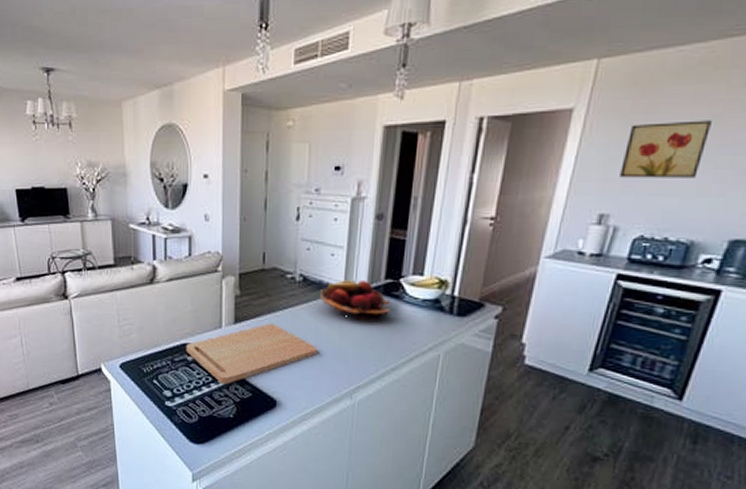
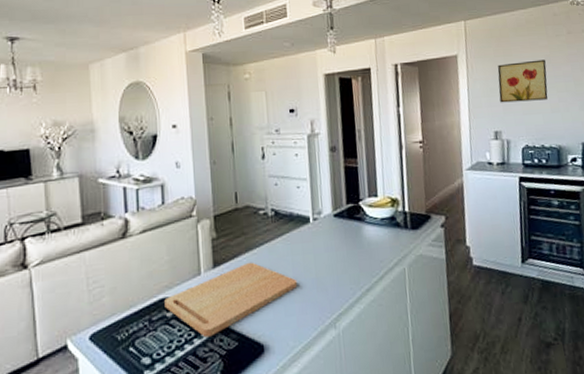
fruit basket: present [320,280,393,321] -> none [292,208,357,247]

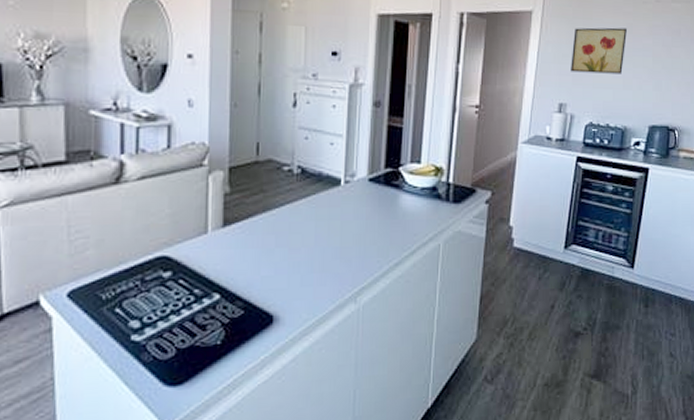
cutting board: present [164,262,298,338] -> none [161,223,319,303]

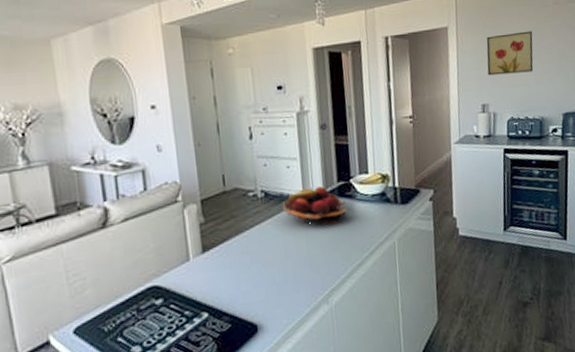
fruit basket: none [320,171,394,214] -> present [283,186,348,226]

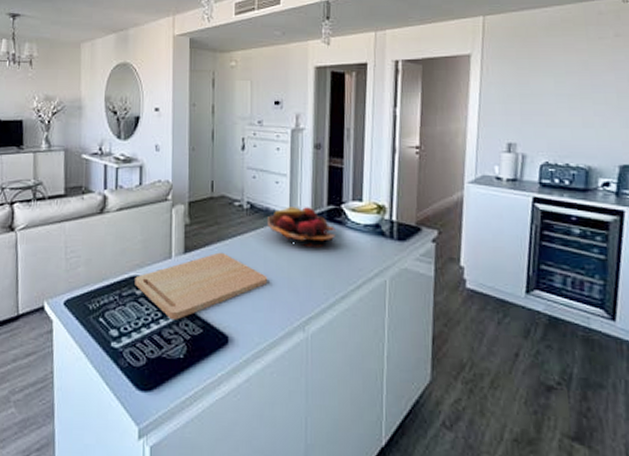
cutting board: none [152,244,290,322] -> present [135,252,268,320]
wall art: present [486,31,534,76] -> none [517,65,582,112]

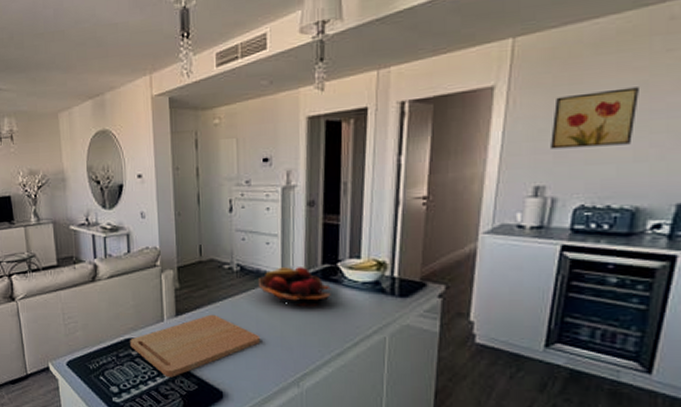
wall art: none [517,65,582,112] -> present [551,87,639,149]

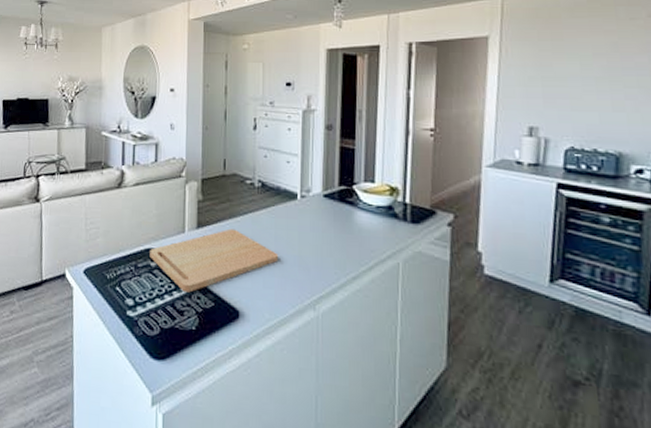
fruit basket: present [259,267,333,307] -> none [279,186,348,228]
wall art: present [551,87,639,149] -> none [539,47,612,96]

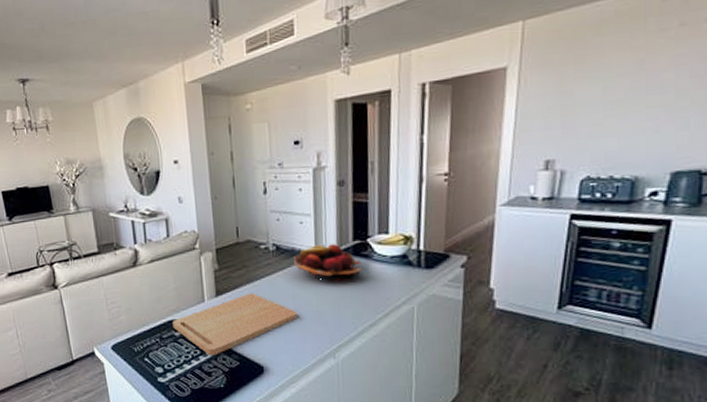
fruit basket: none [279,186,348,228] -> present [294,244,363,282]

